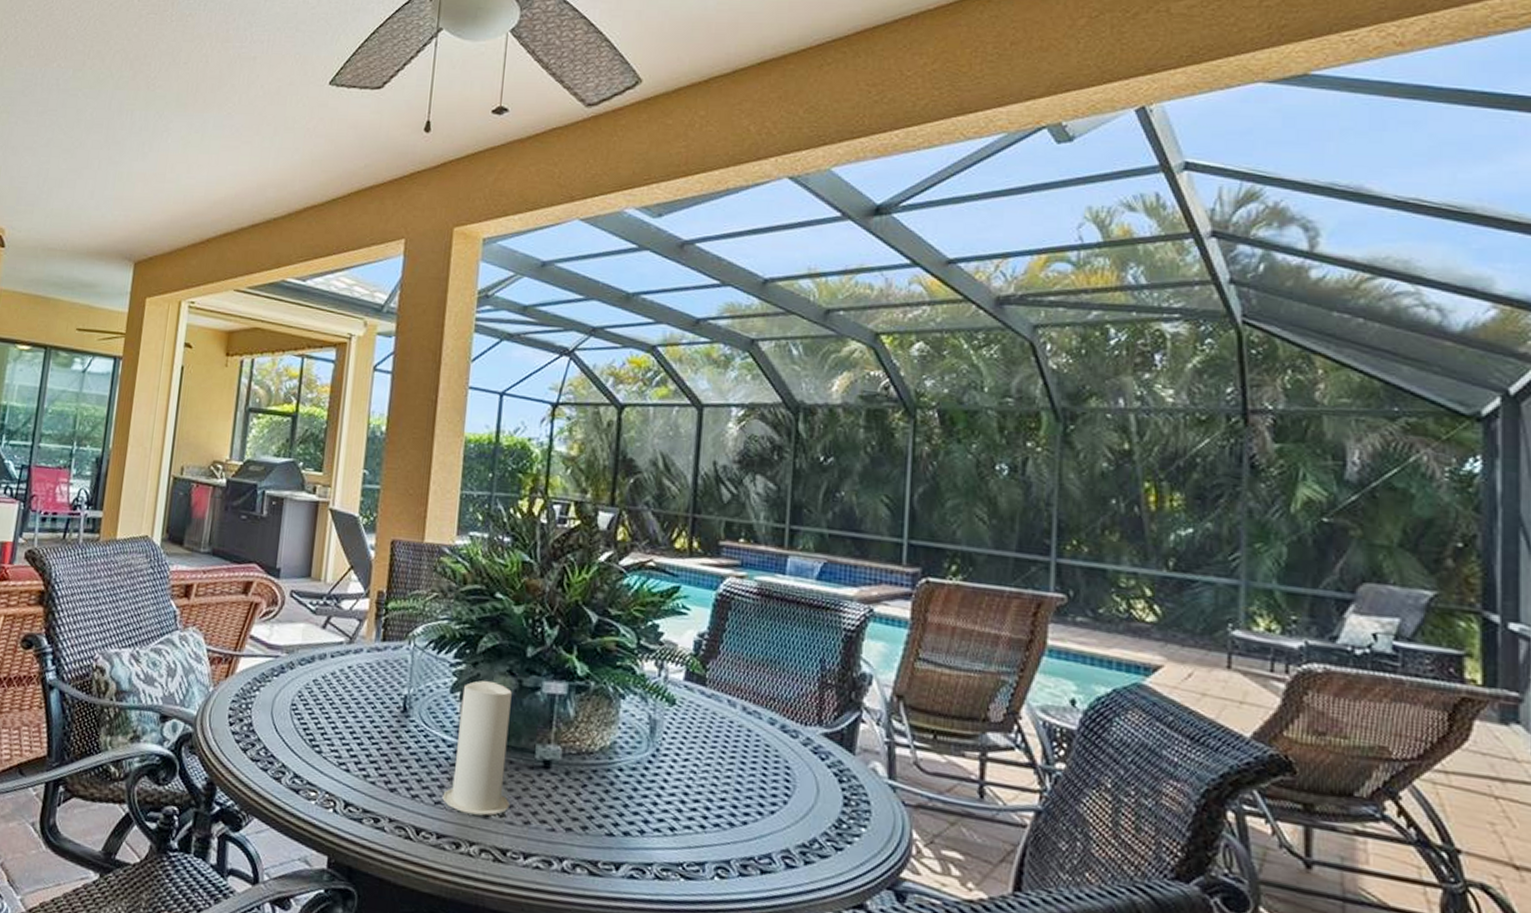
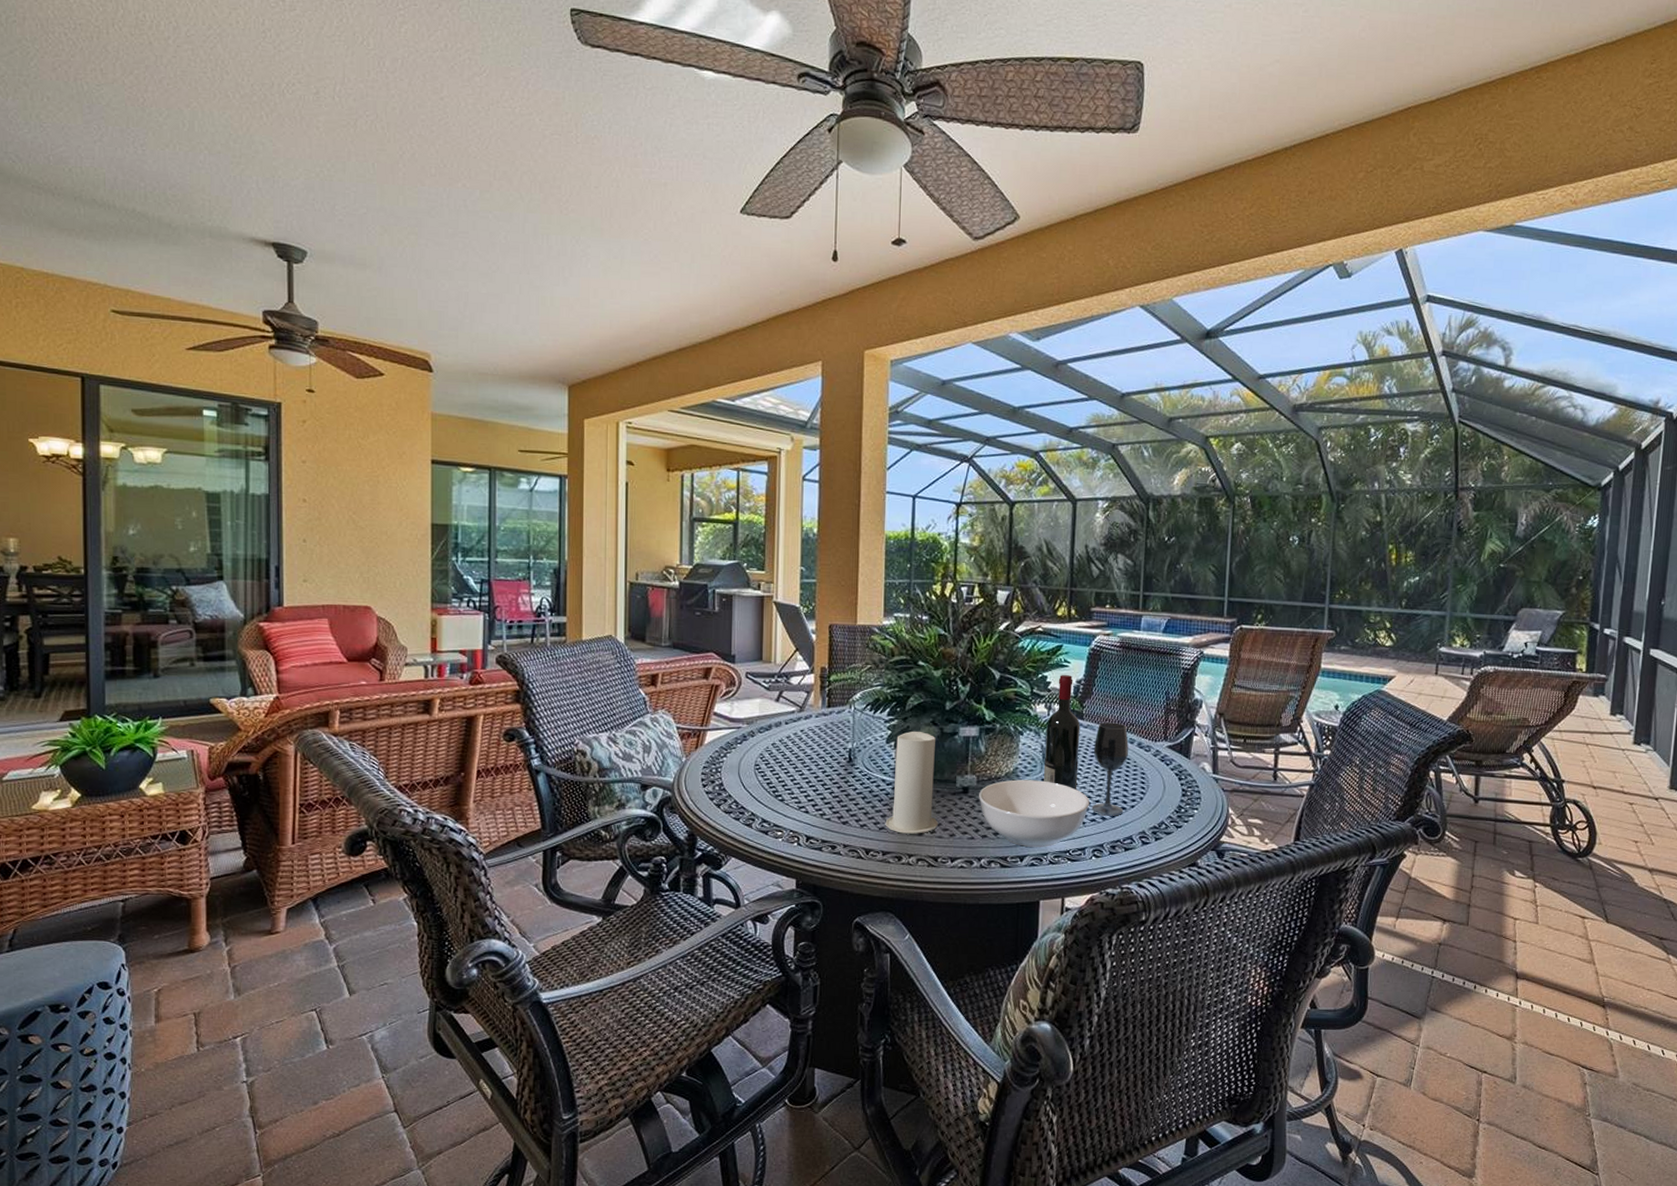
bowl: none [564,757,712,855] -> present [979,779,1090,848]
wine bottle: none [651,625,702,780] -> present [1044,675,1081,790]
wine glass: none [715,692,768,823] -> present [1091,722,1129,816]

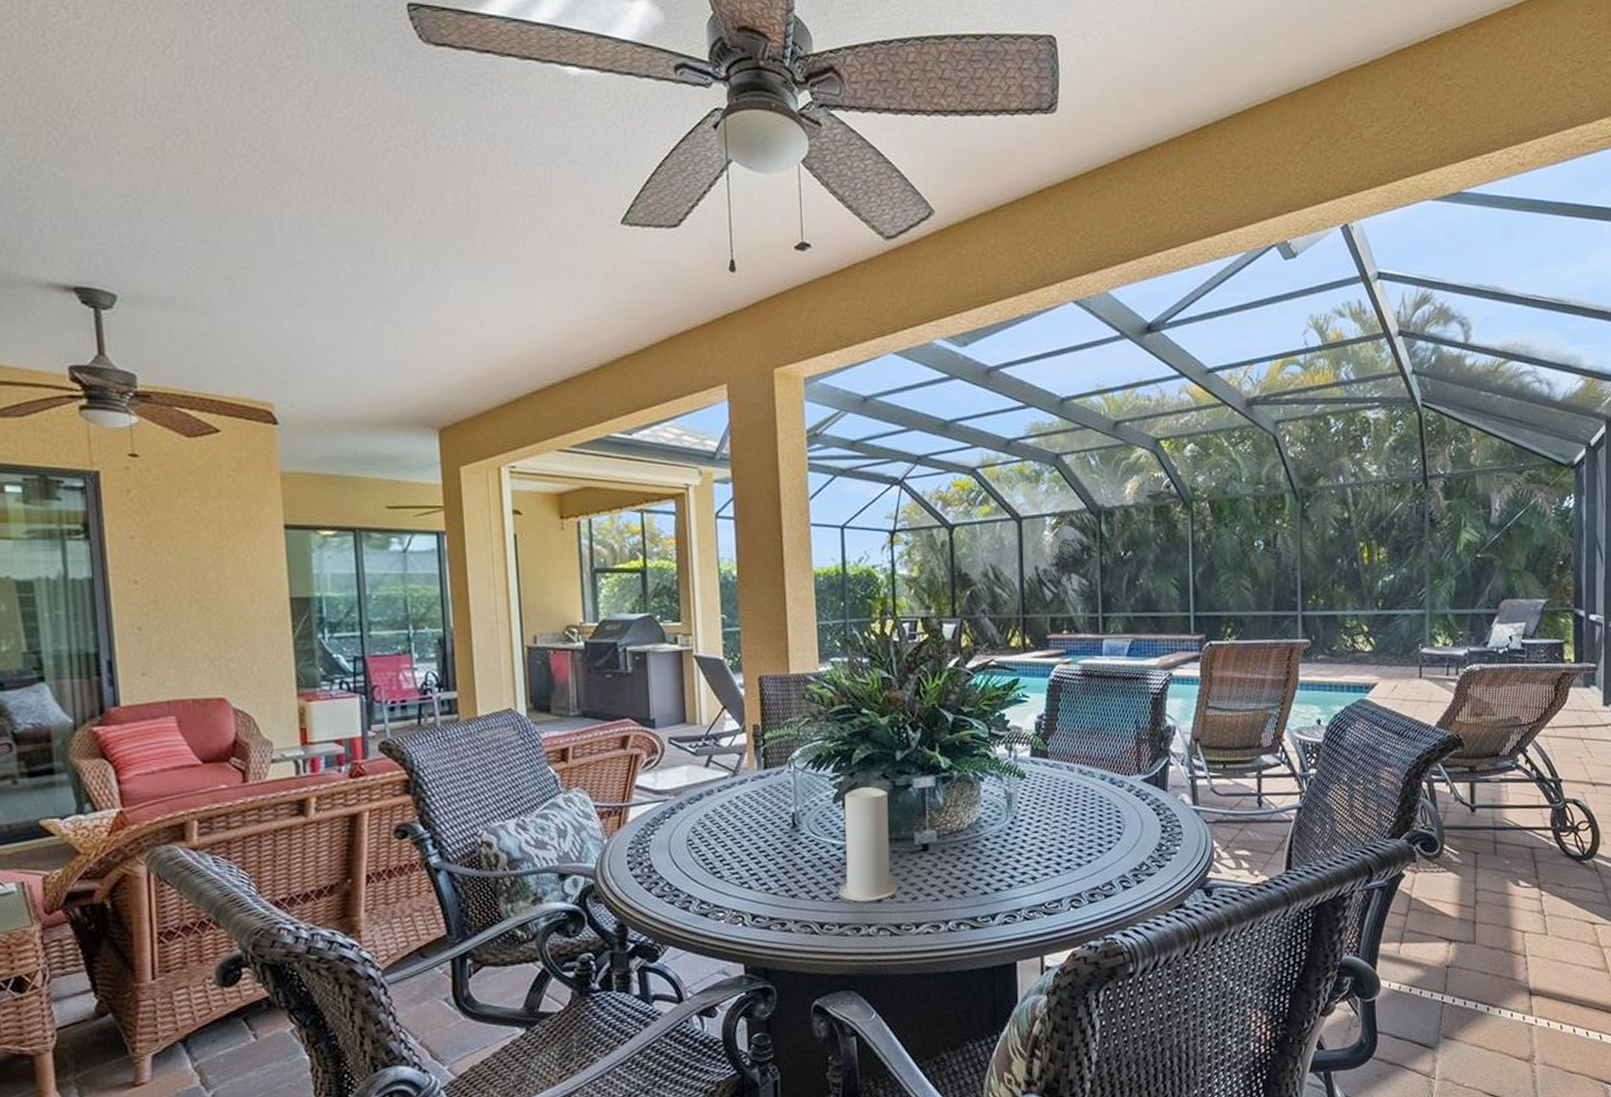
bowl: present [979,779,1090,848] -> none [940,829,1062,904]
wine bottle: present [1044,675,1081,790] -> none [1009,711,1048,836]
wine glass: present [1091,722,1129,816] -> none [1062,758,1100,862]

